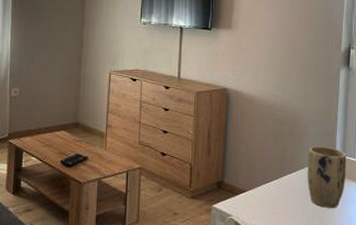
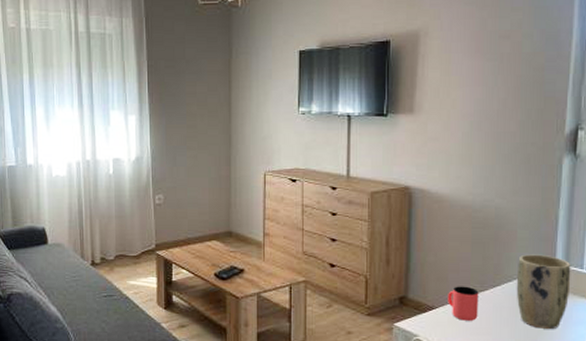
cup: none [255,172,279,202] -> present [448,286,479,321]

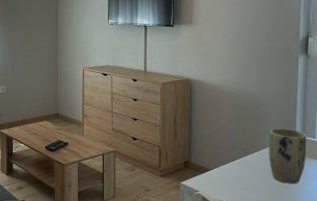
cup: present [448,286,479,321] -> none [220,153,242,179]

